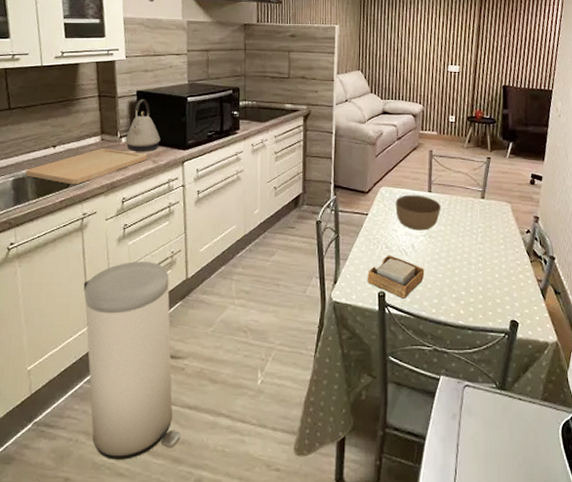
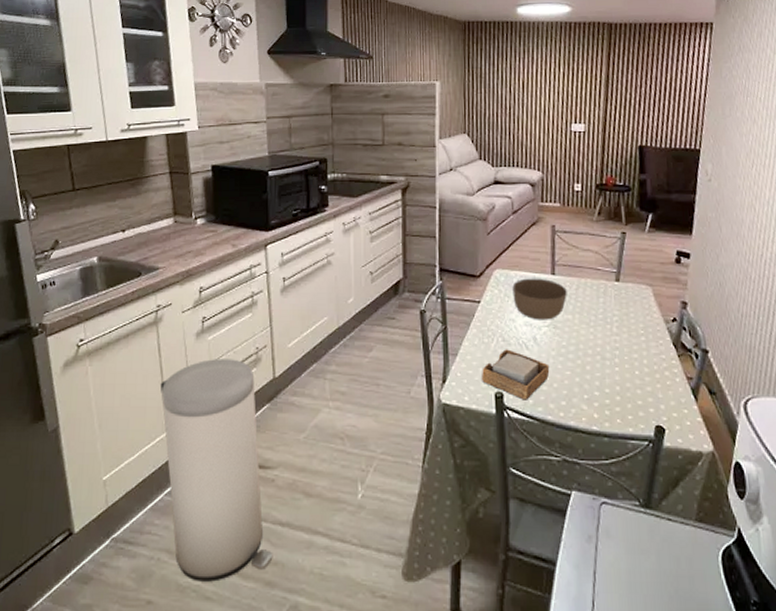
cutting board: present [25,148,147,185] -> none [93,232,225,274]
kettle: present [125,99,161,152] -> none [201,175,240,235]

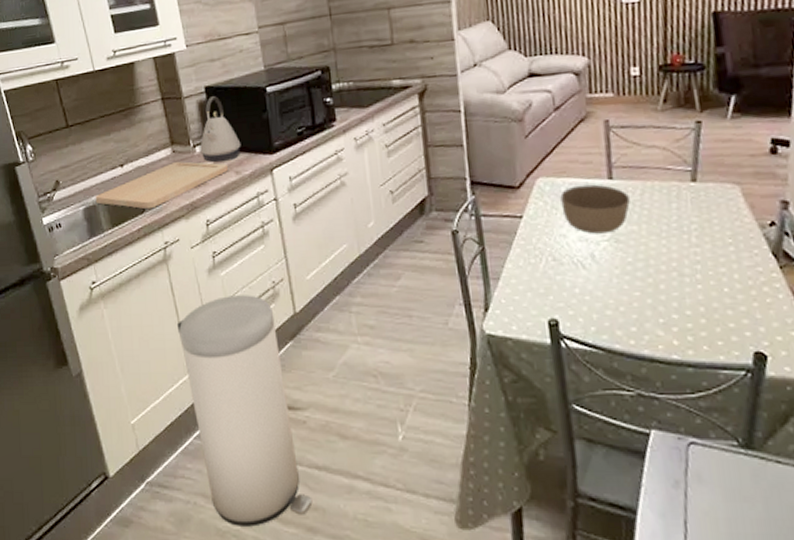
cutting board: none [93,232,225,274] -> present [95,161,228,210]
kettle: none [201,175,240,235] -> present [200,96,241,163]
napkin holder: present [482,349,550,400] -> none [530,269,614,328]

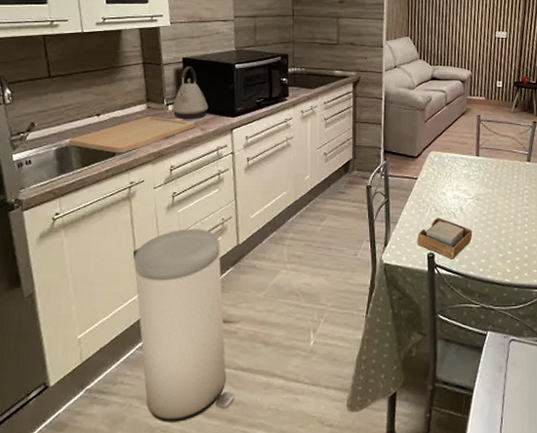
napkin holder: none [530,269,614,328] -> present [417,217,473,259]
bowl: present [560,184,630,234] -> none [444,159,488,193]

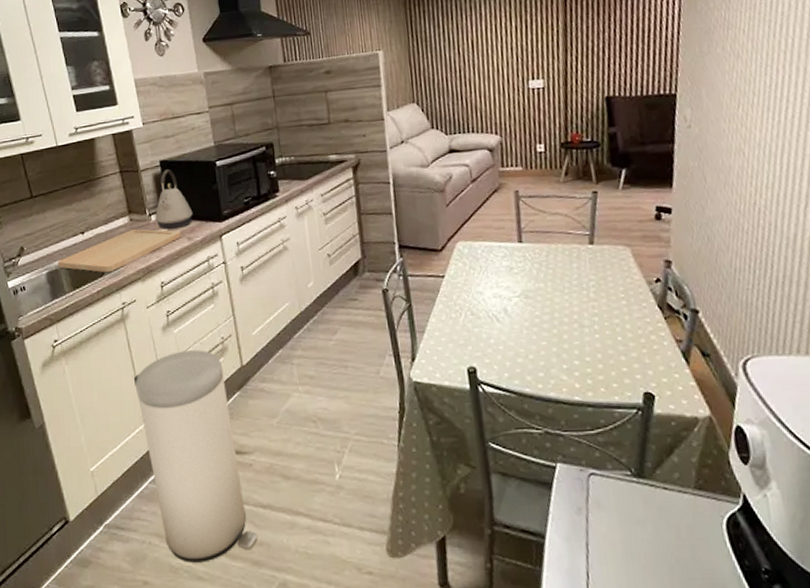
napkin holder: present [417,217,473,259] -> none [452,323,524,374]

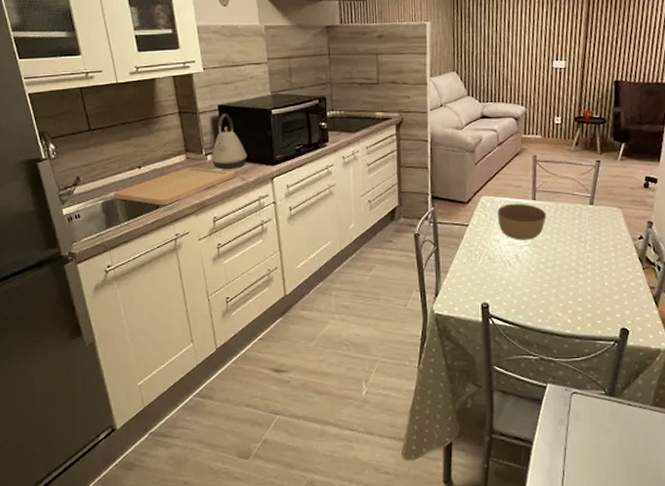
pedal bin: present [133,350,258,563] -> none [183,280,291,465]
bowl: none [477,247,537,291] -> present [497,203,546,240]

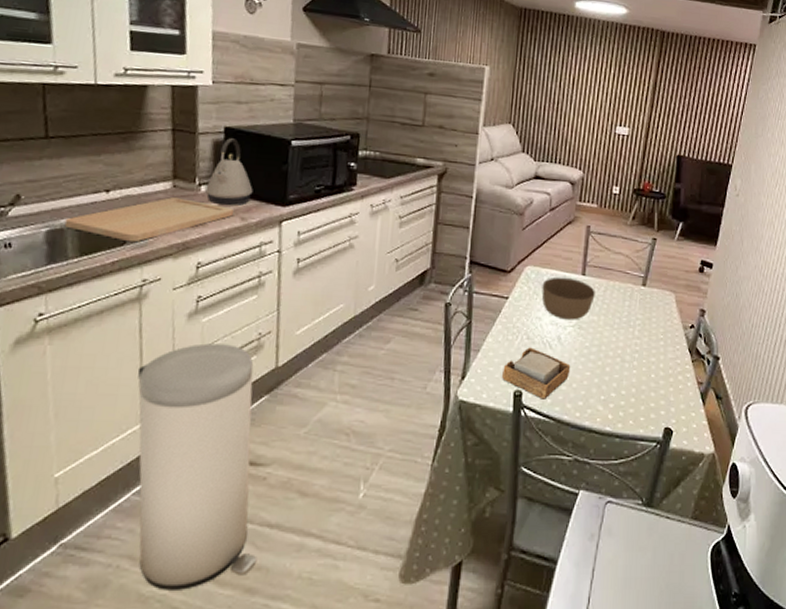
pedal bin: none [183,280,291,465] -> present [137,343,257,590]
napkin holder: none [470,266,530,309] -> present [502,347,571,400]

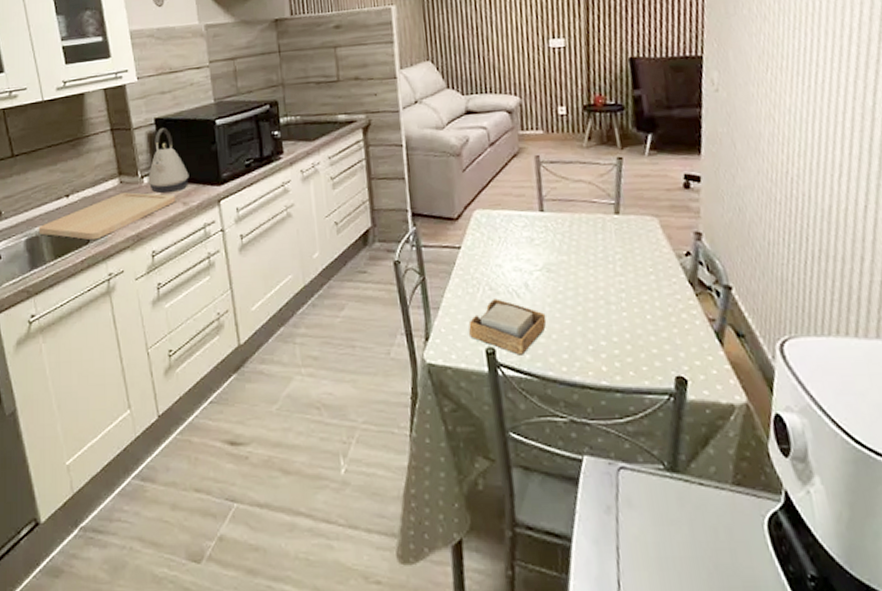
pedal bin: present [137,343,257,590] -> none [118,327,253,571]
bowl: present [541,276,595,320] -> none [496,216,560,264]

